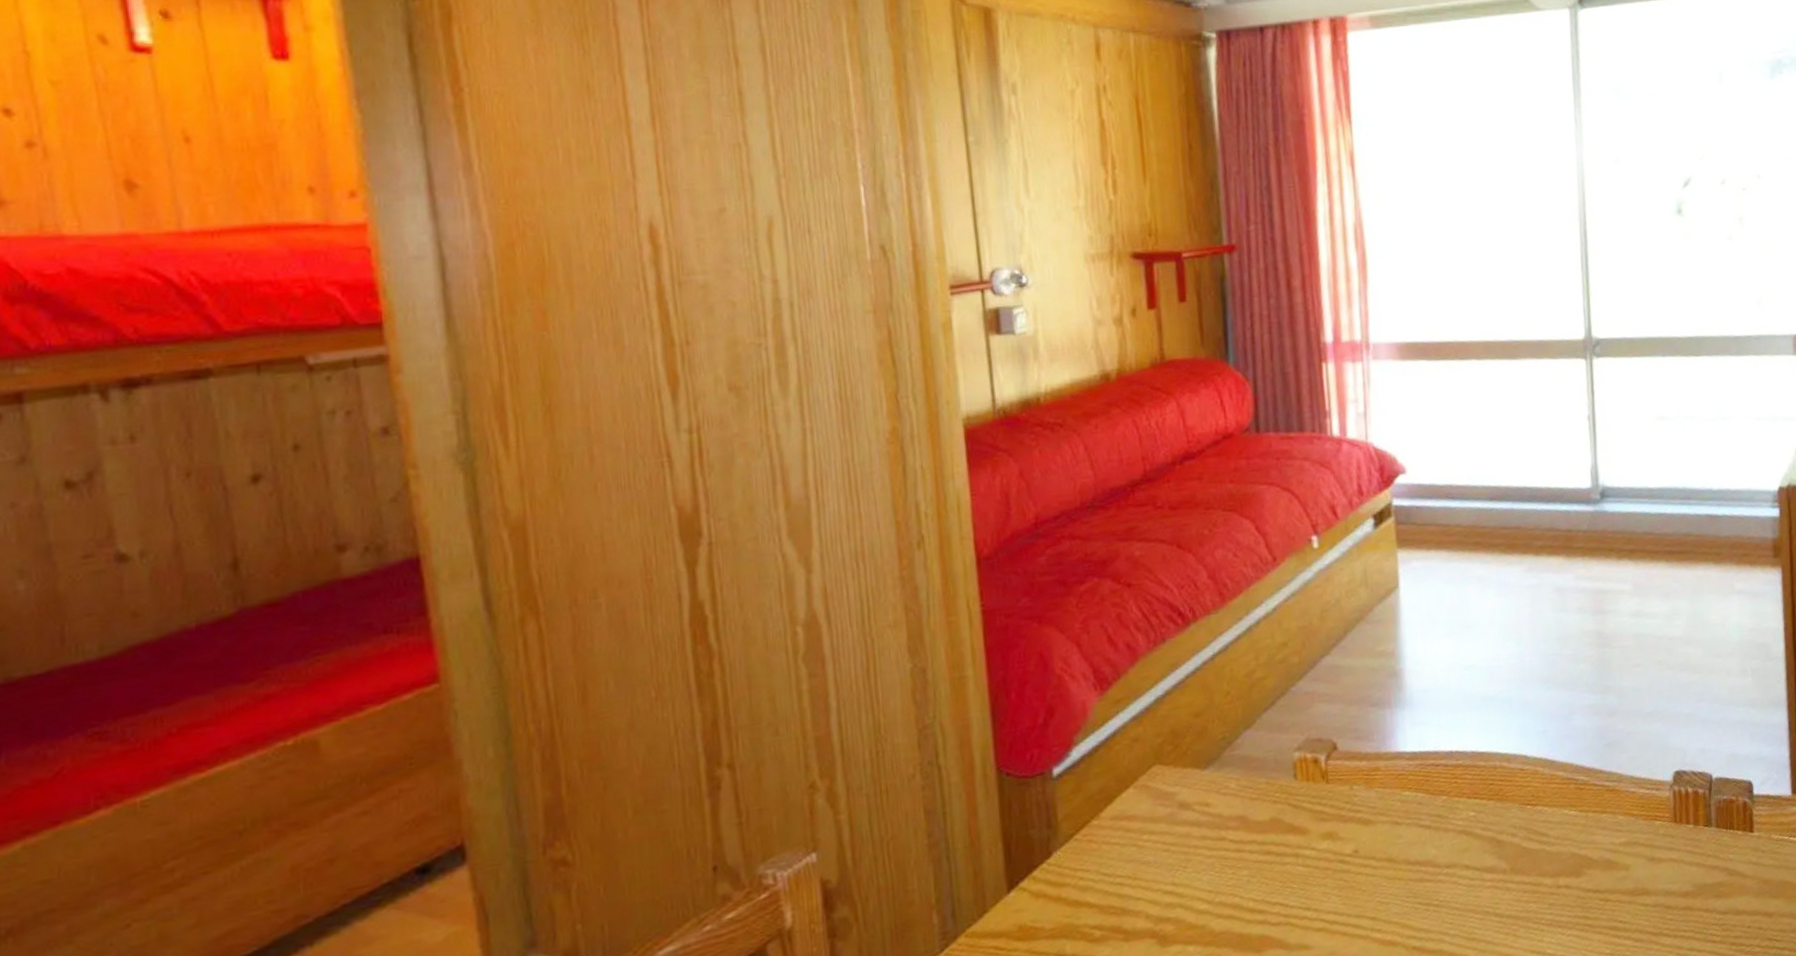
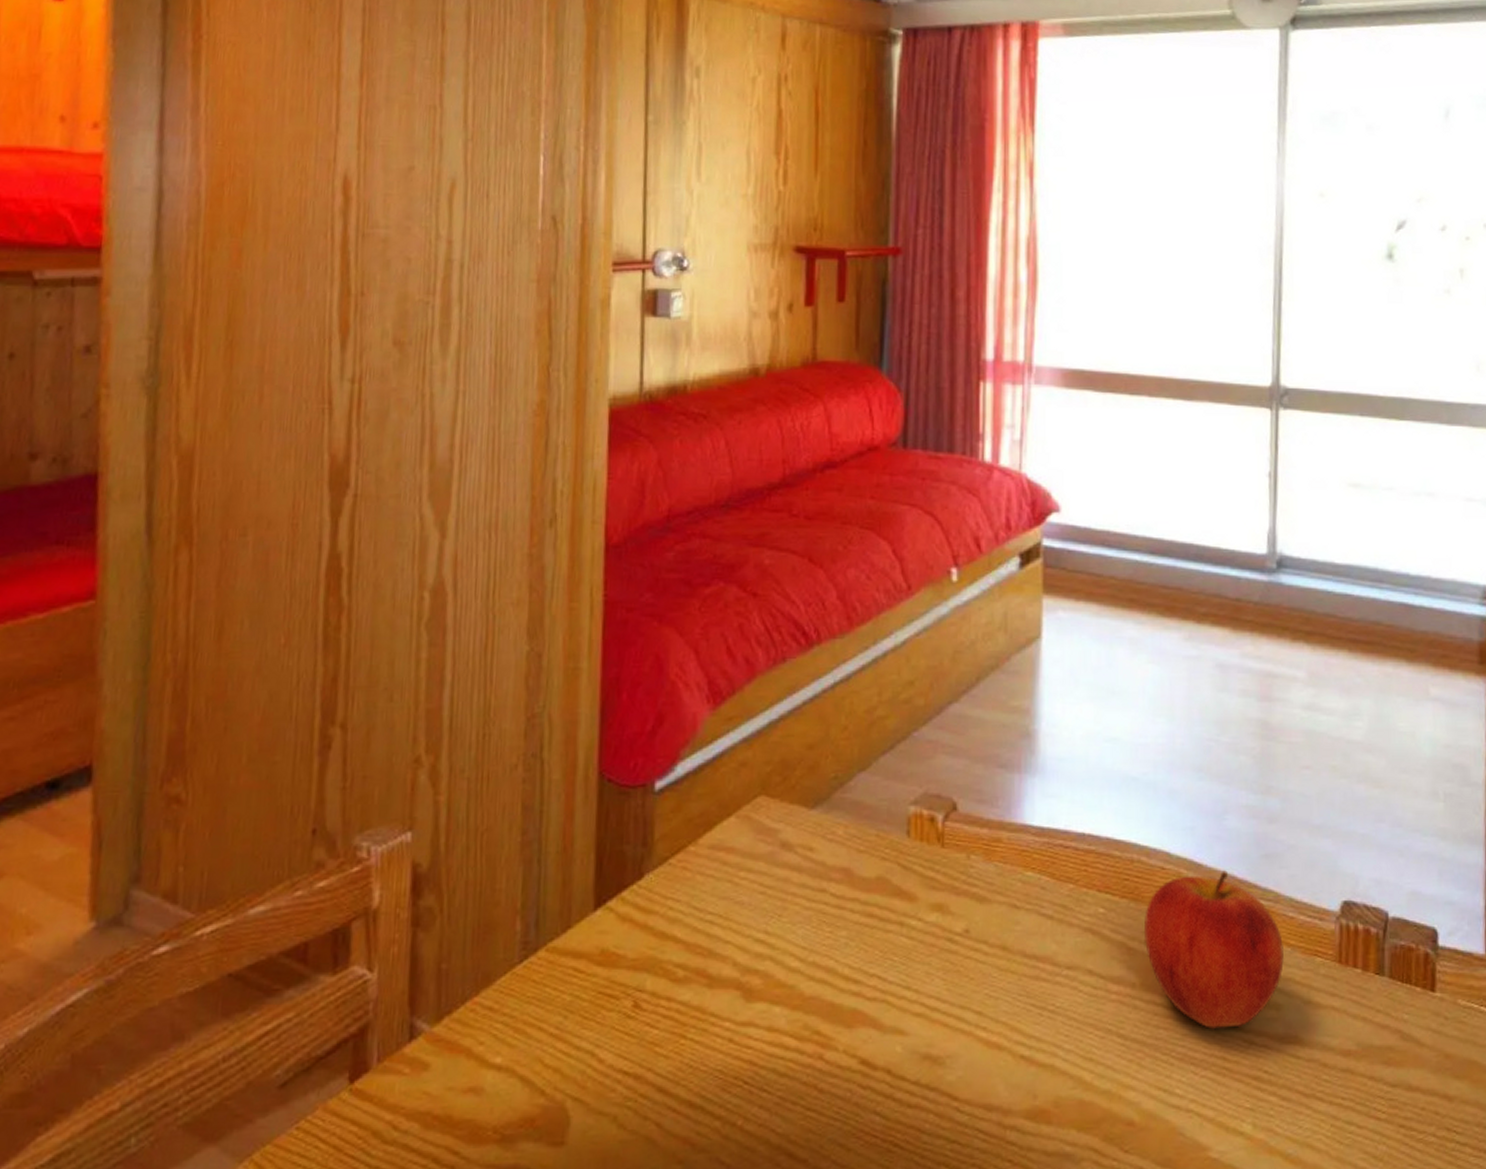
apple: none [1510,762,1630,895] -> present [1145,870,1284,1029]

